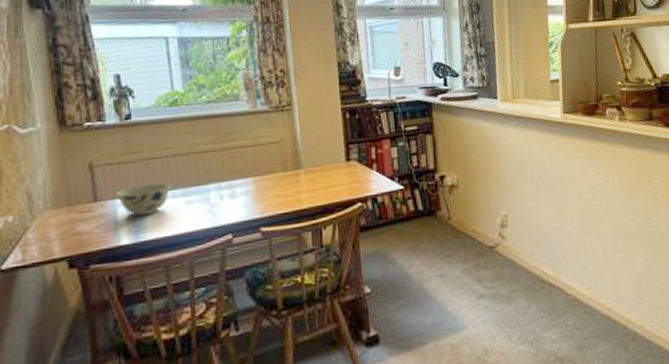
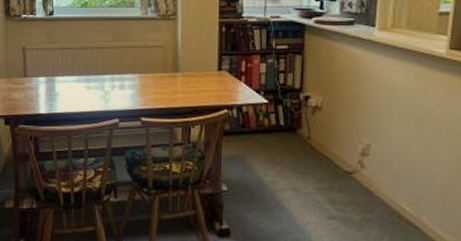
bowl: present [116,182,171,217] -> none [39,68,77,94]

